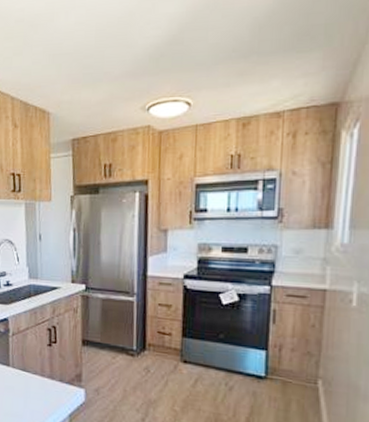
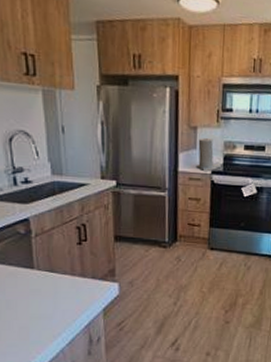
paper towel: none [166,241,196,276] -> present [196,138,222,172]

